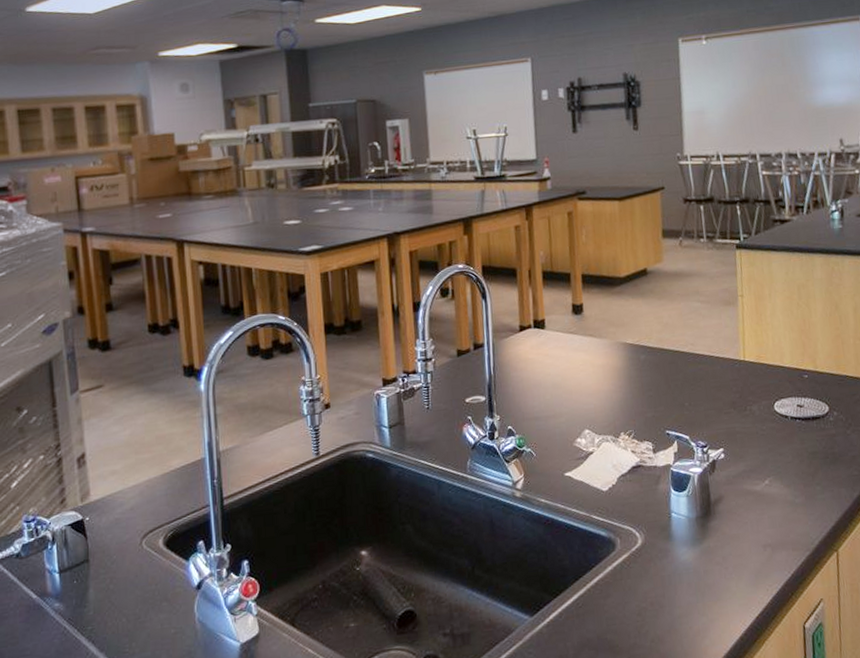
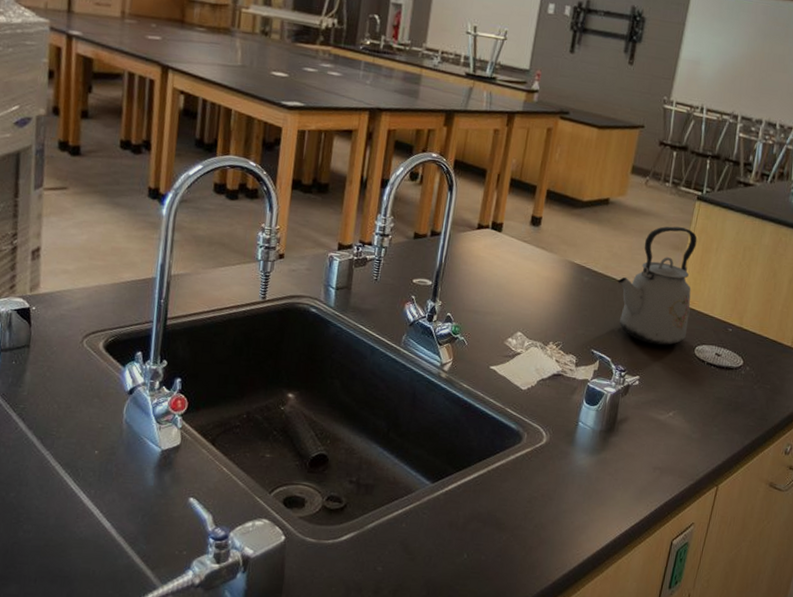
kettle: none [676,280,761,411] -> present [618,226,697,346]

